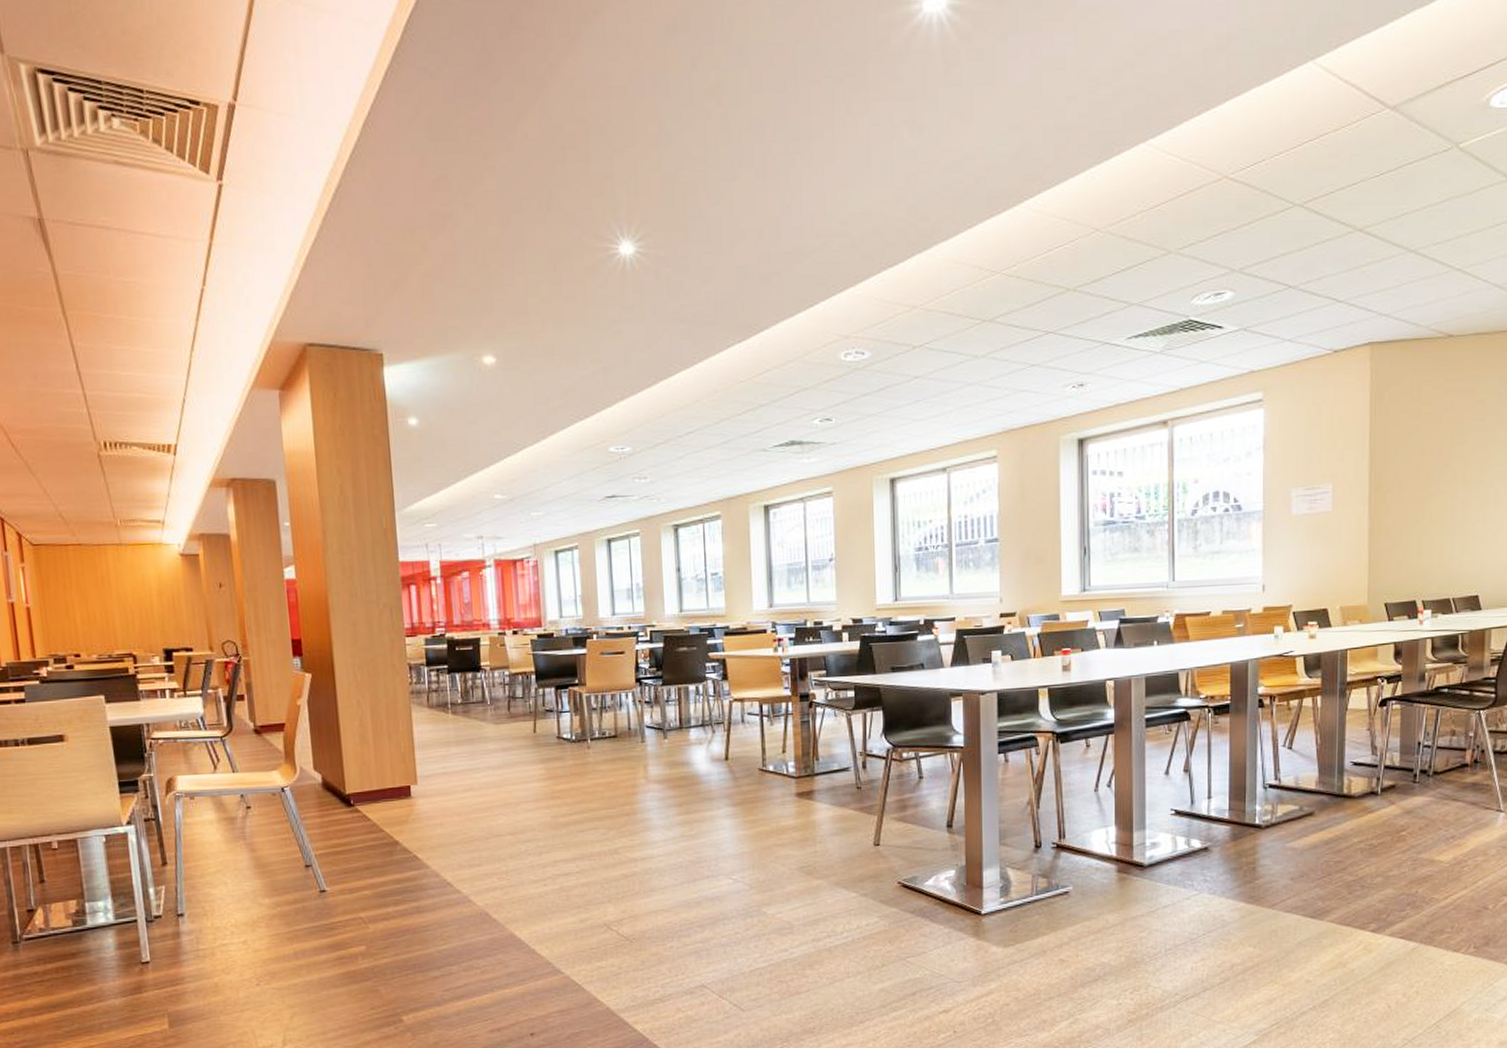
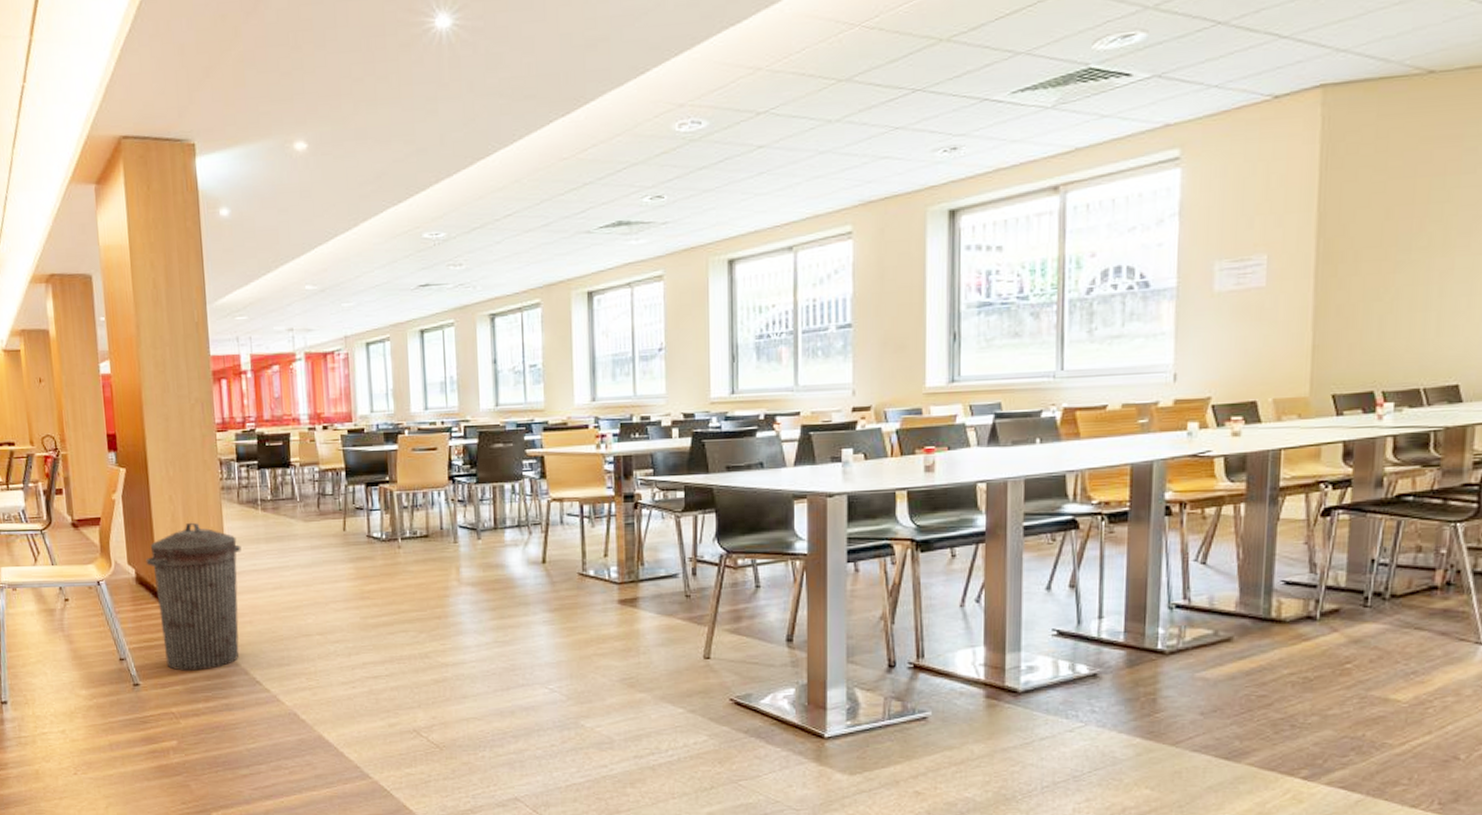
trash can: none [332,726,432,876] -> present [146,522,242,671]

